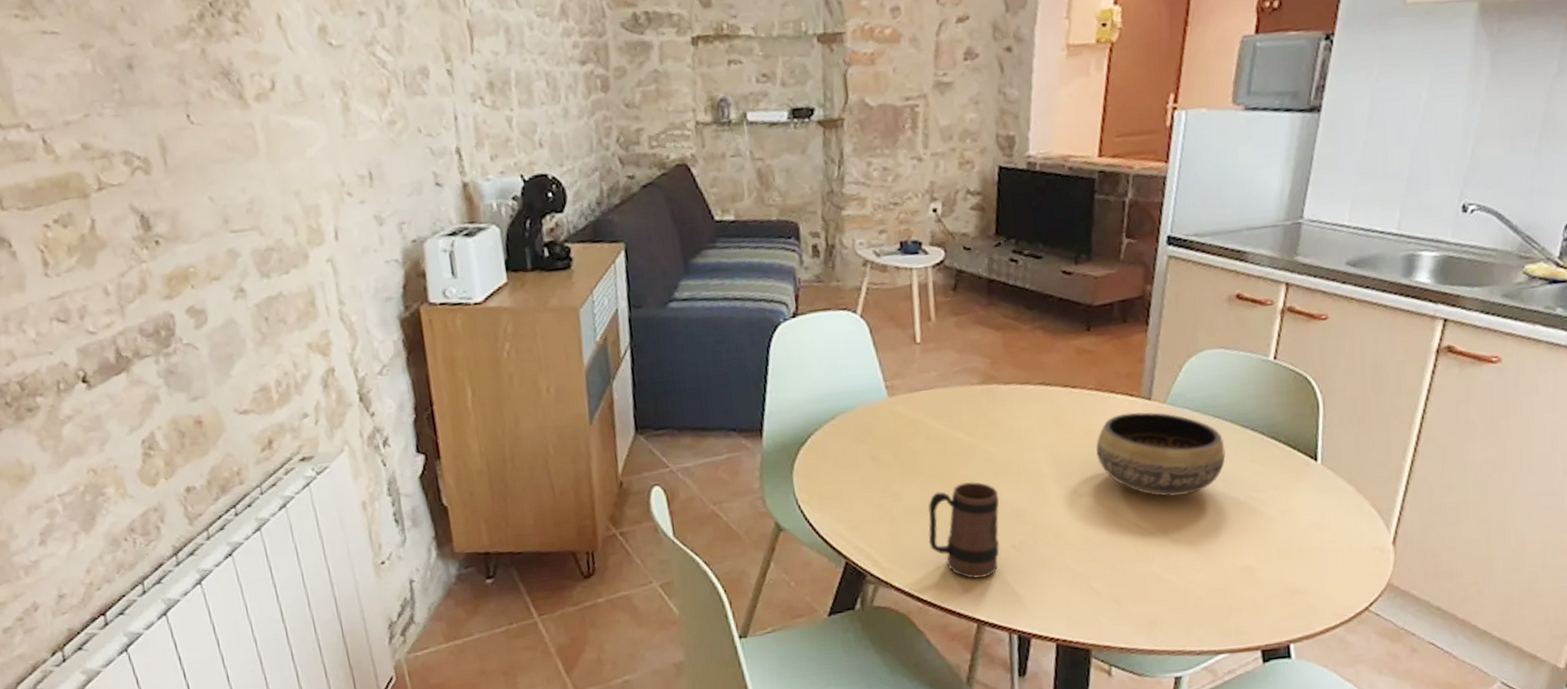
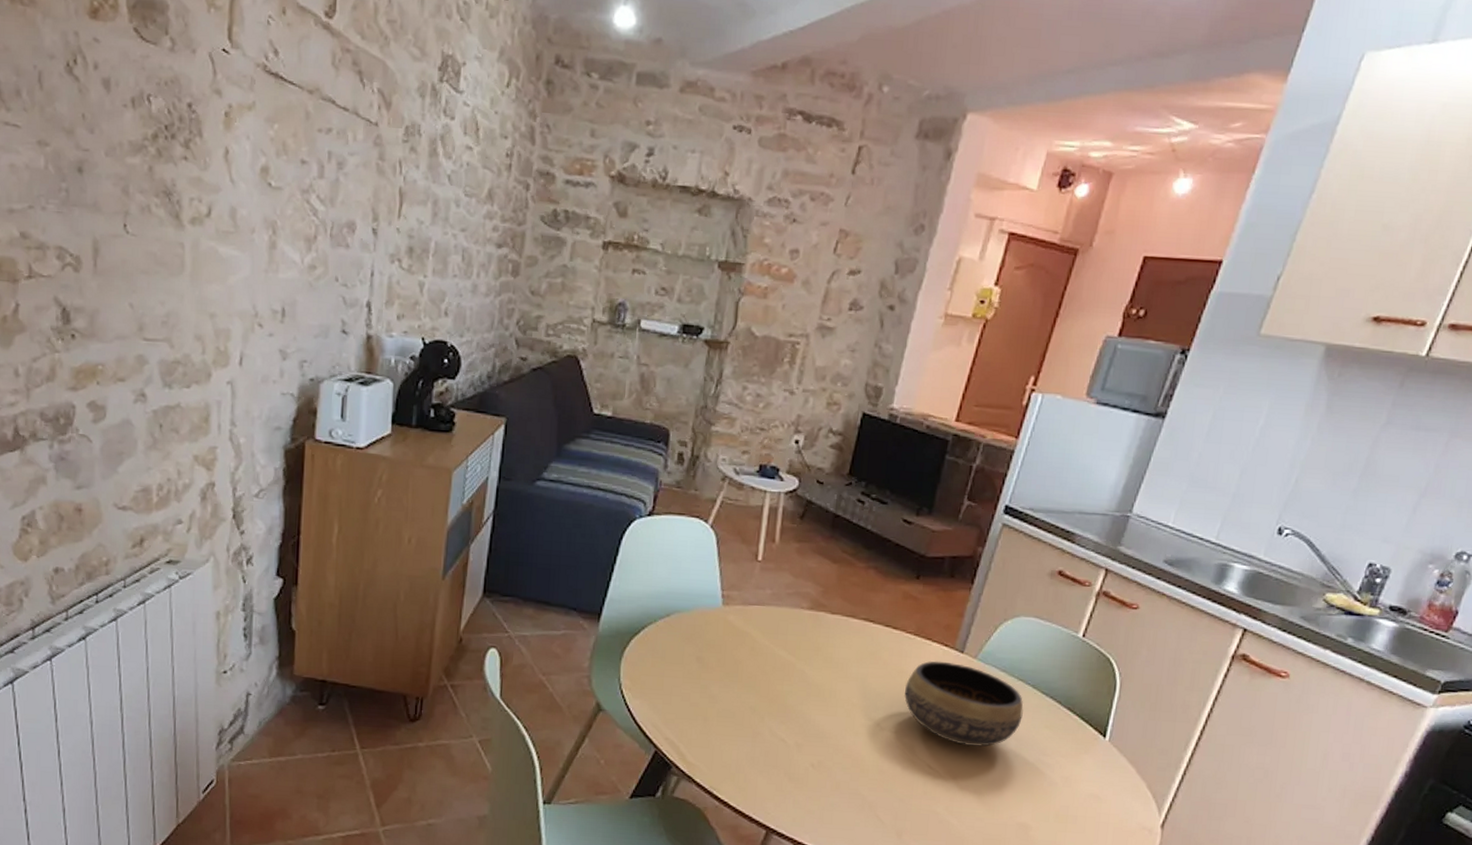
mug: present [927,481,1000,579] -> none [735,697,808,790]

